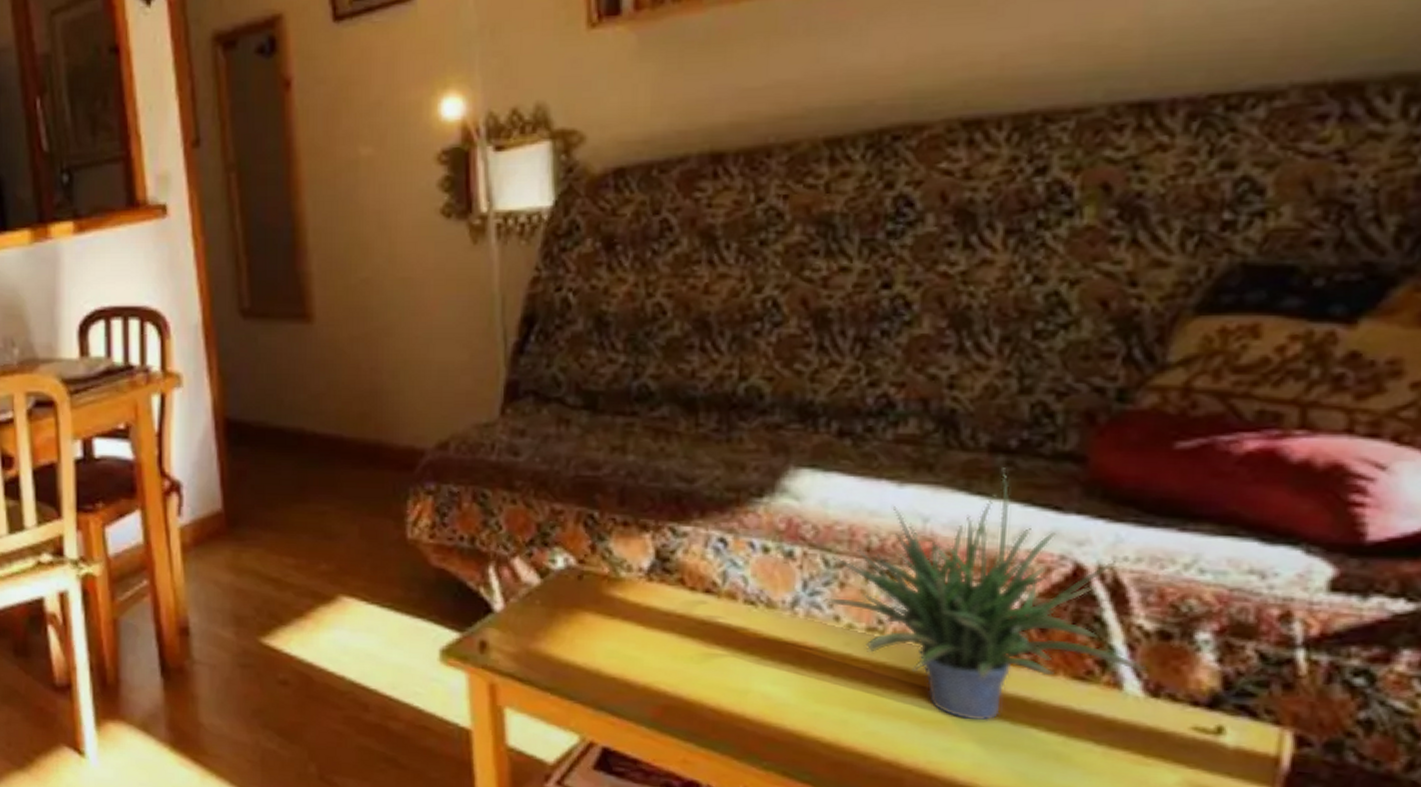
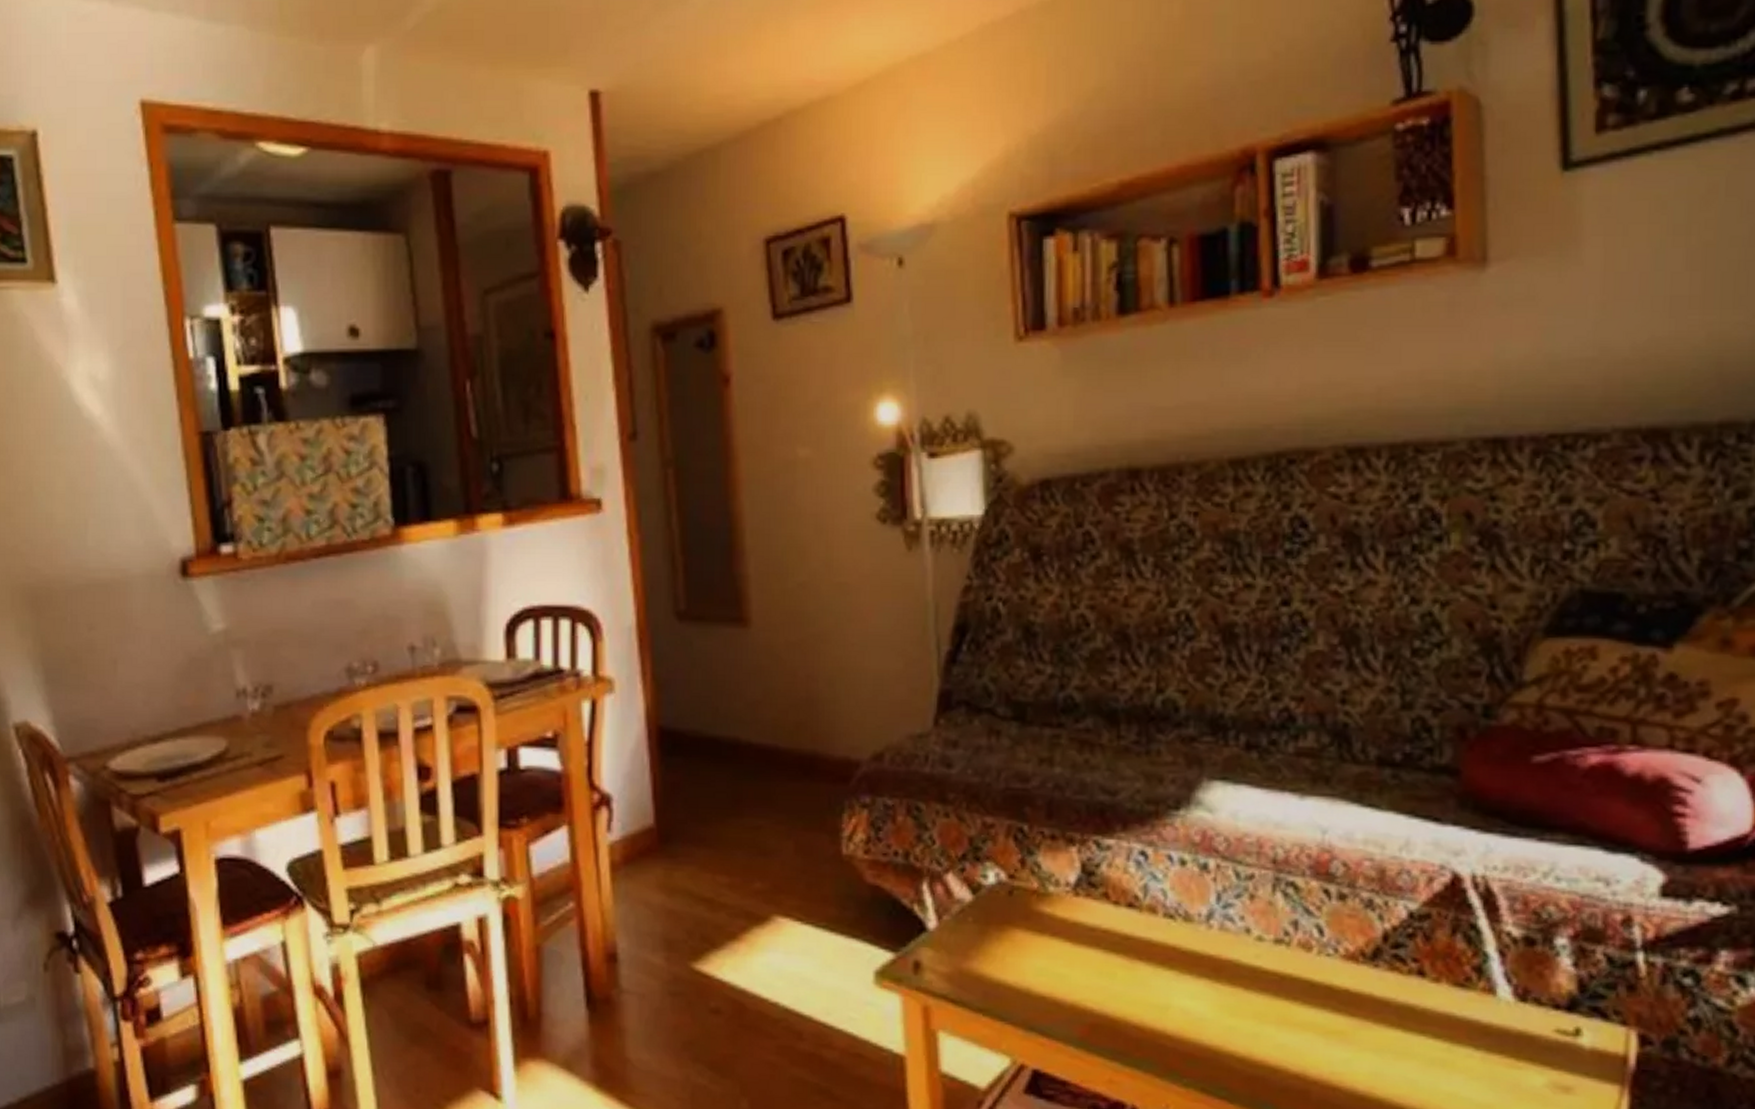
potted plant: present [823,468,1147,720] -> none [1236,780,1516,1029]

